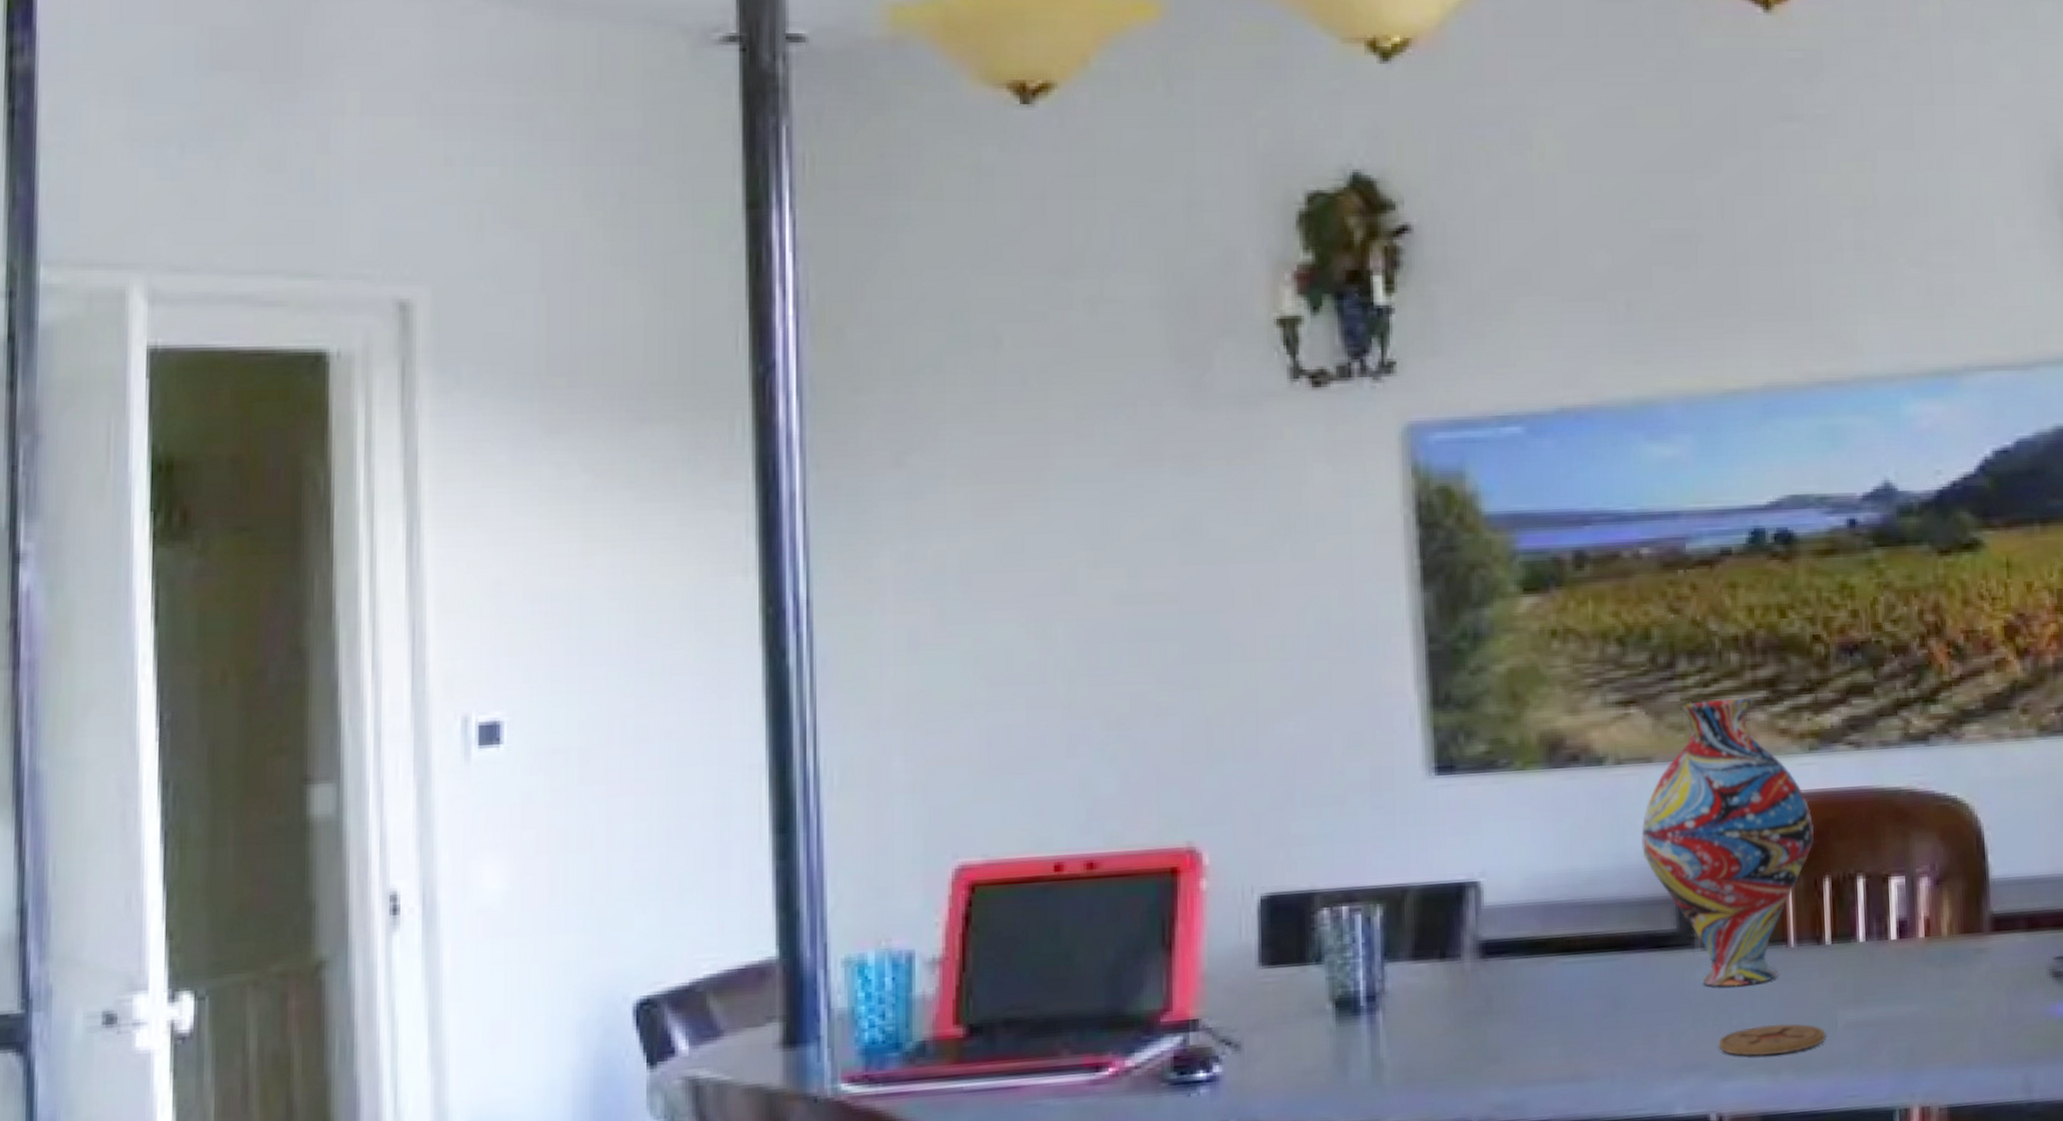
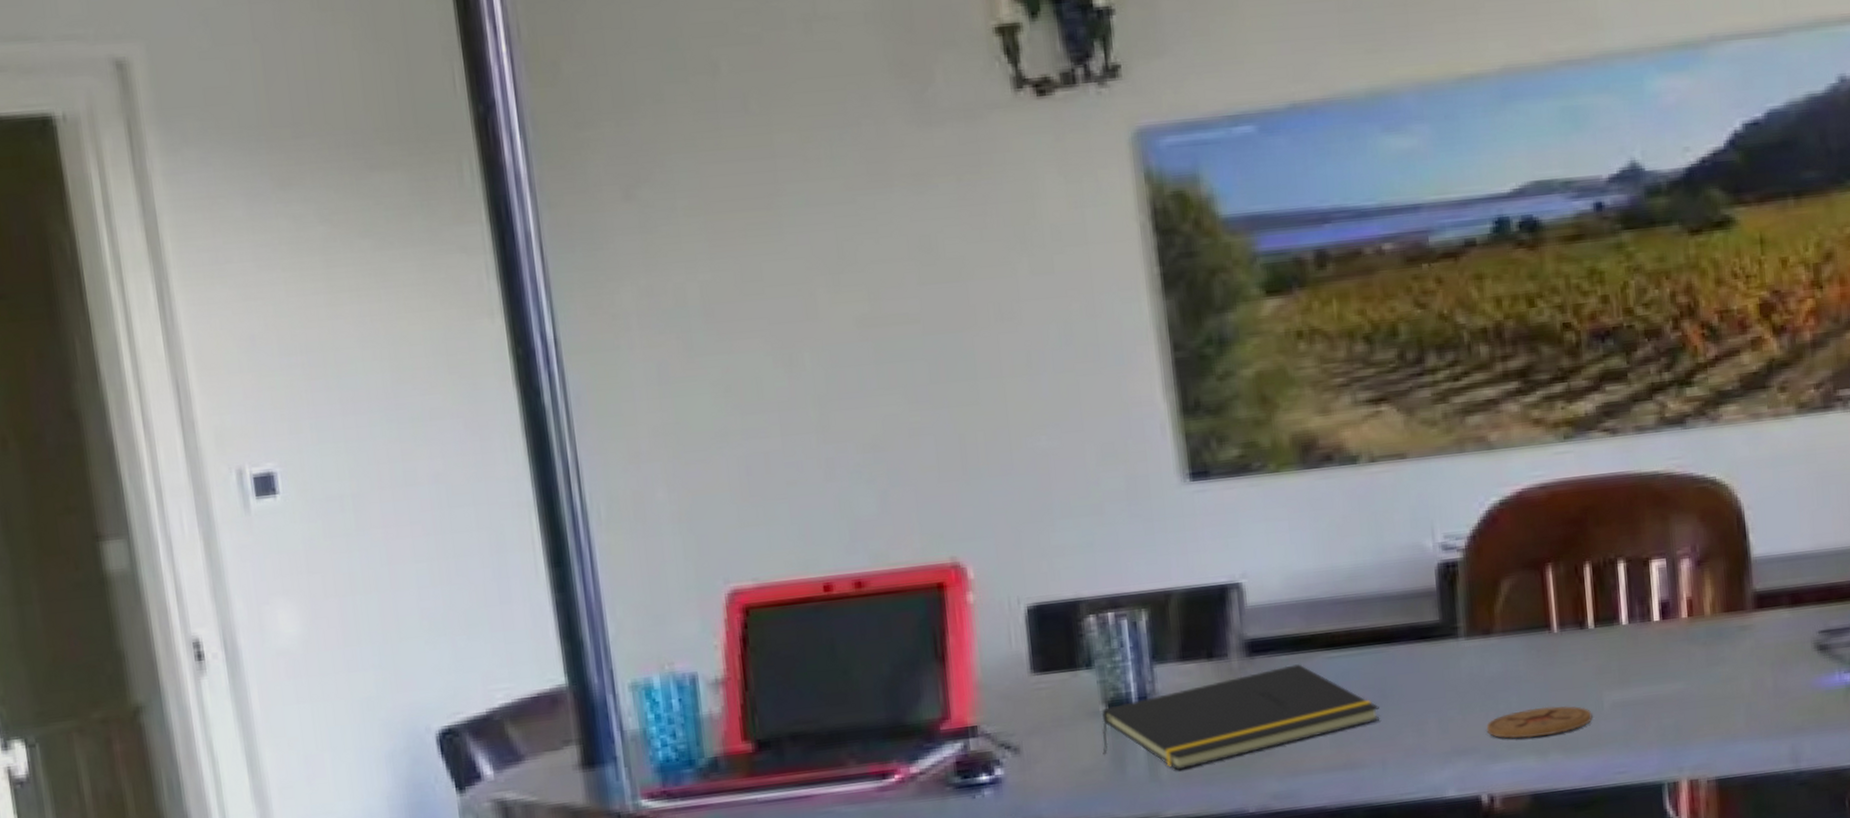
notepad: none [1326,968,1611,1076] -> present [1101,664,1379,771]
vase: present [1641,698,1814,987] -> none [1399,390,1573,674]

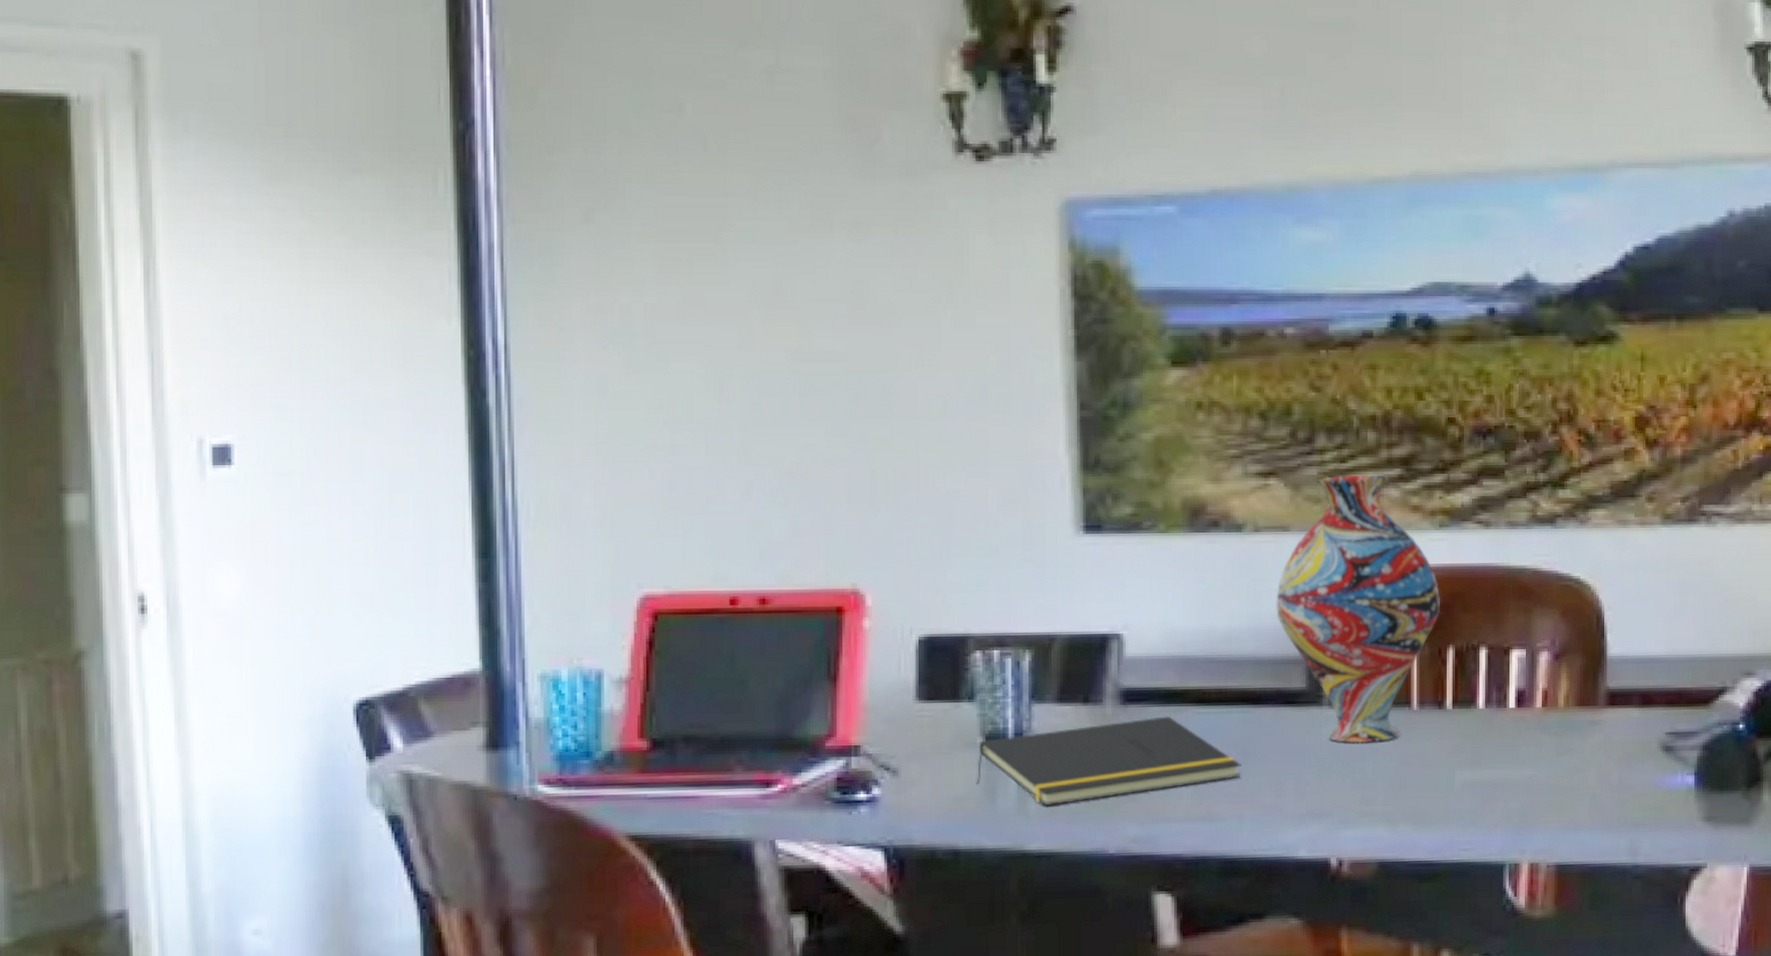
vase: none [1399,390,1573,674] -> present [1276,474,1440,743]
coaster: present [1486,706,1593,739] -> none [1341,779,1443,808]

